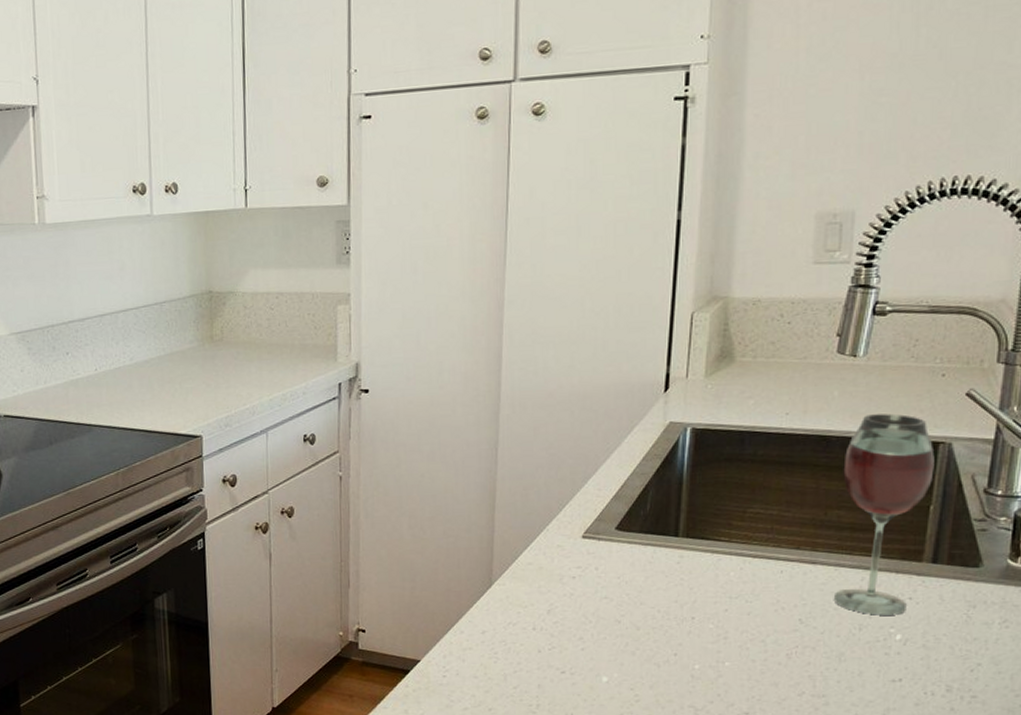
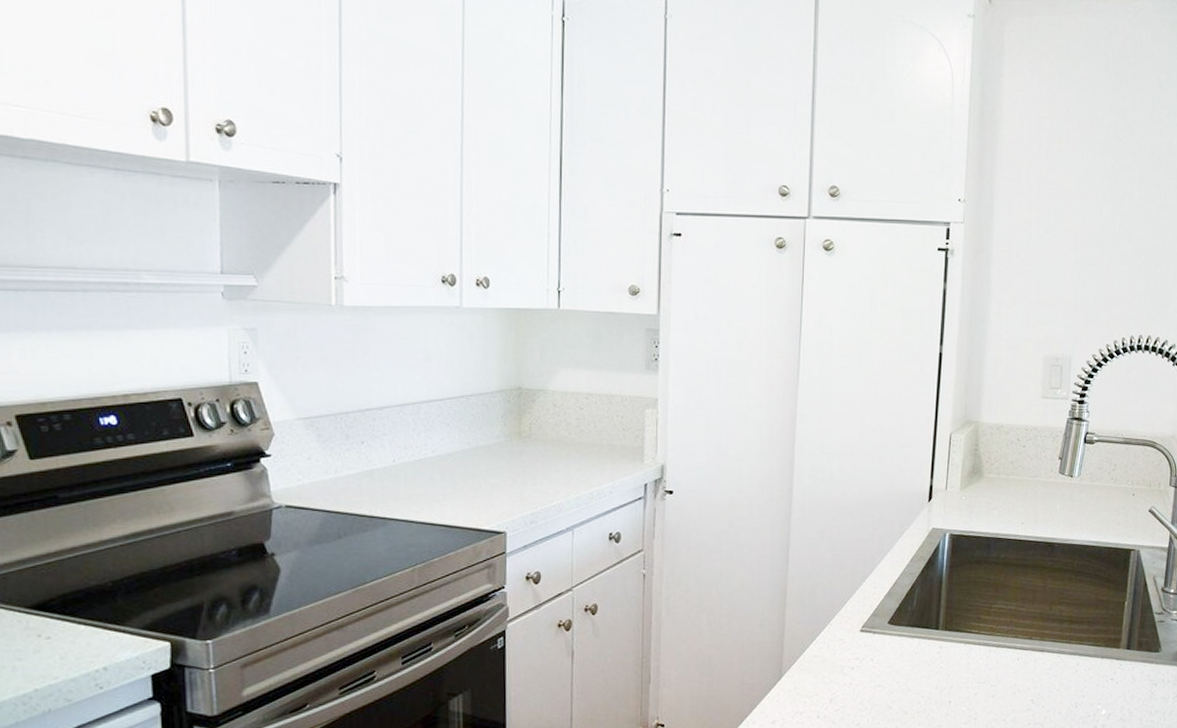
wineglass: present [835,413,935,615] -> none [1057,525,1128,694]

